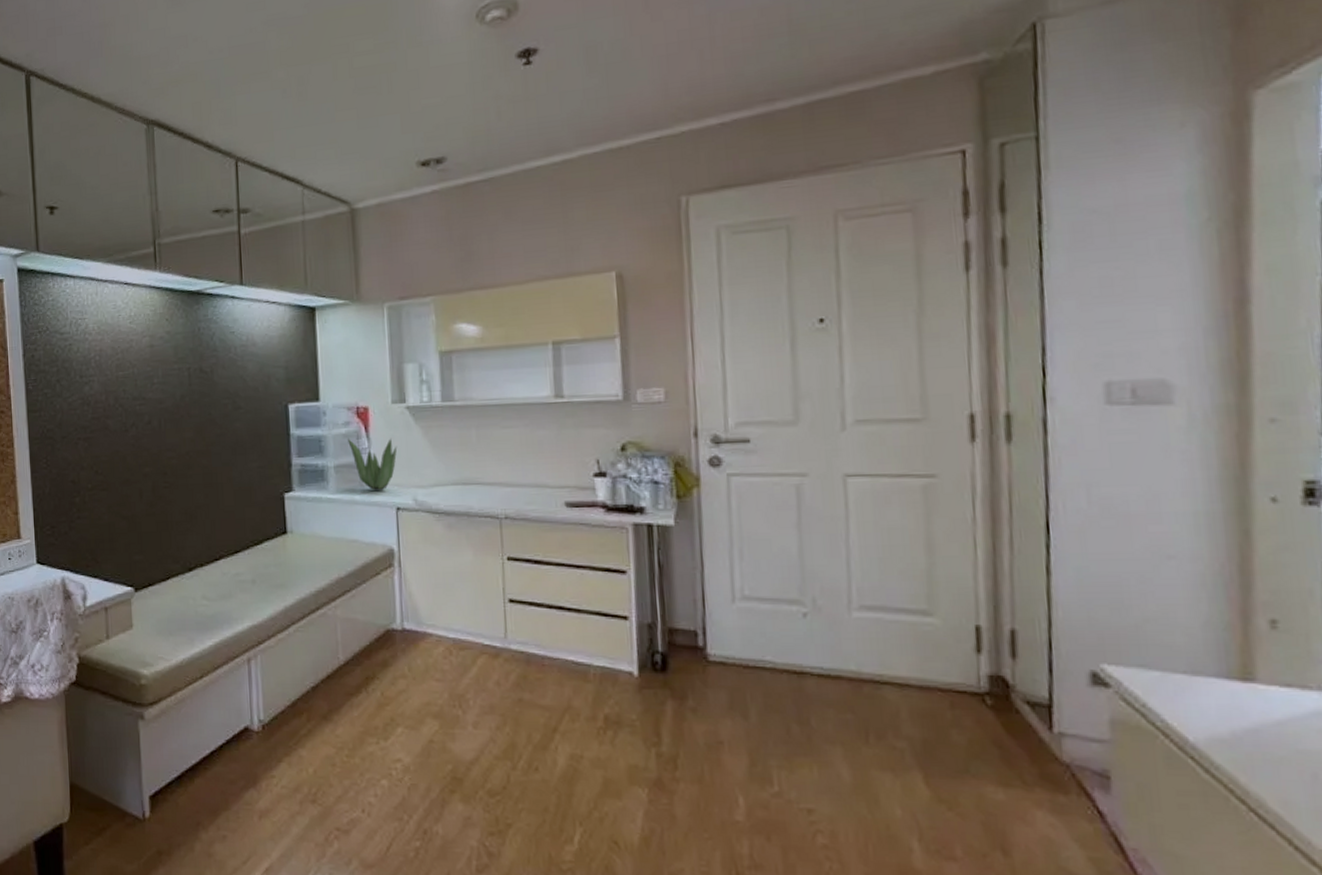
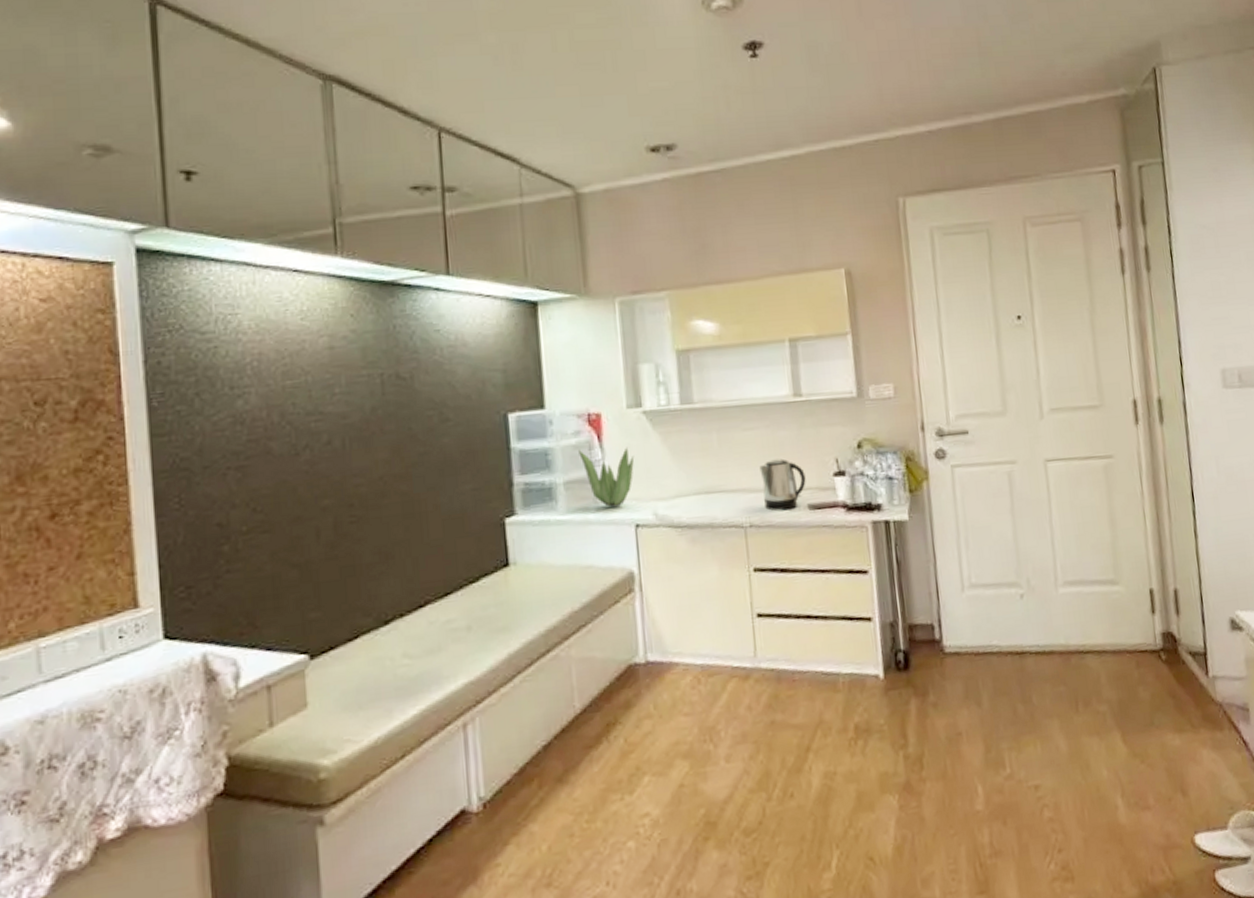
kettle: none [517,457,564,506] -> present [759,458,806,512]

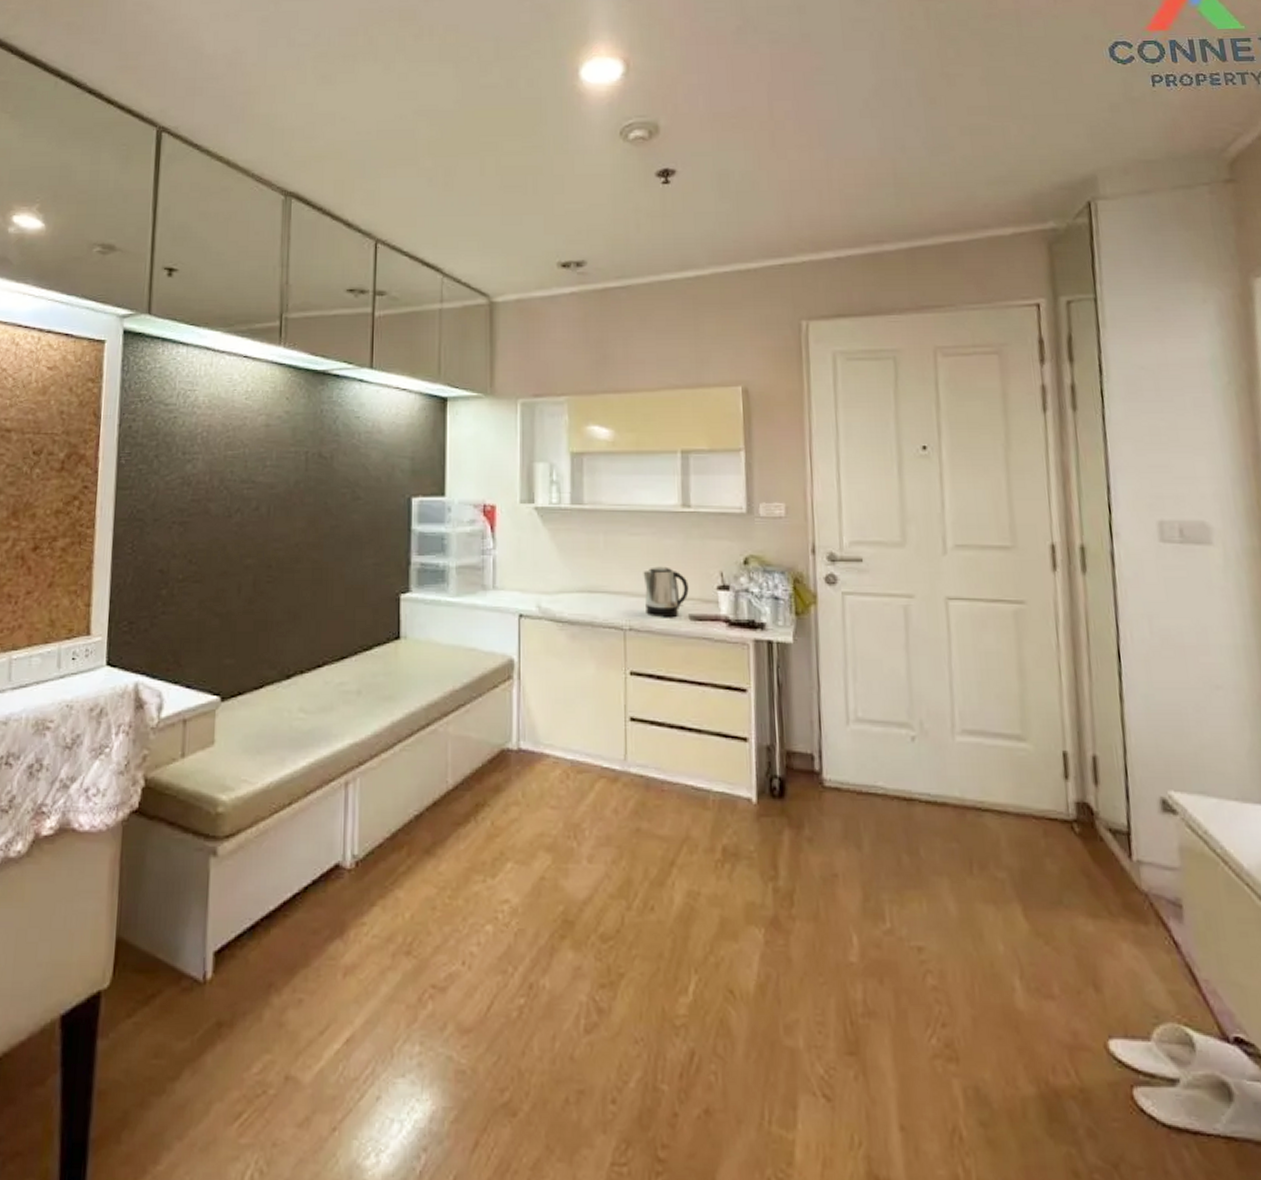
plant: present [579,447,635,508] -> none [472,537,524,596]

